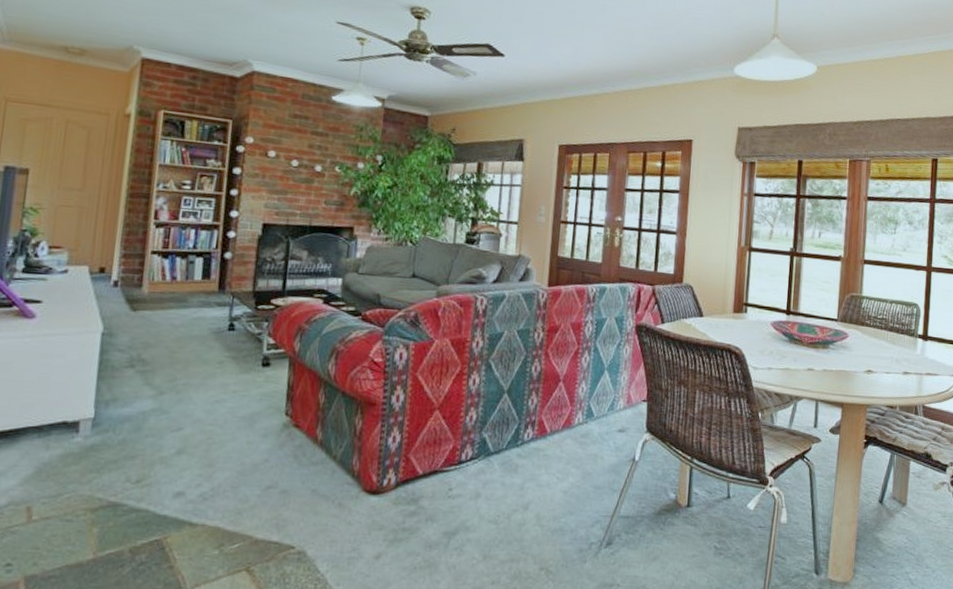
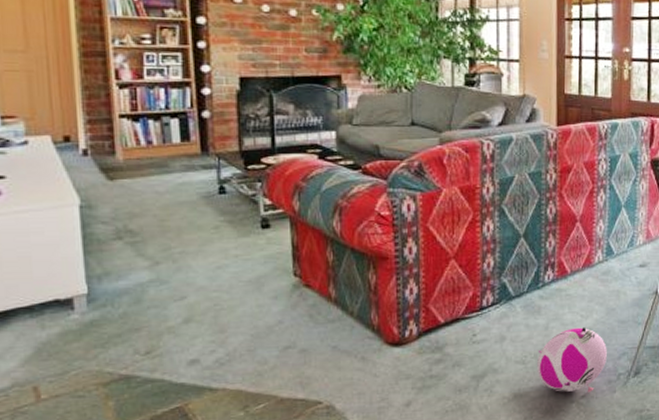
ball: none [509,490,581,561] -> present [537,327,607,393]

